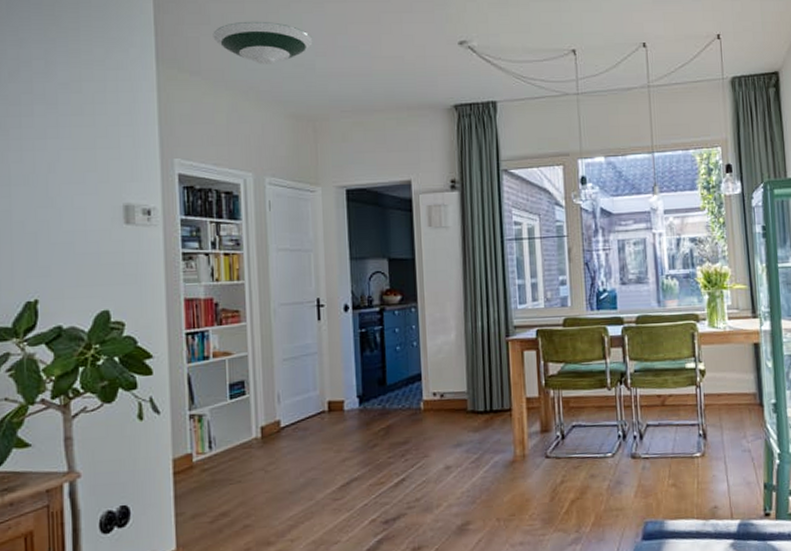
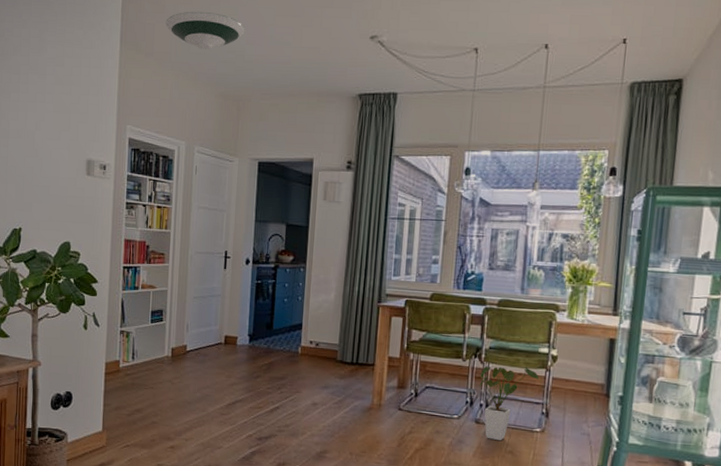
house plant: none [628,385,690,474] -> present [479,366,539,440]

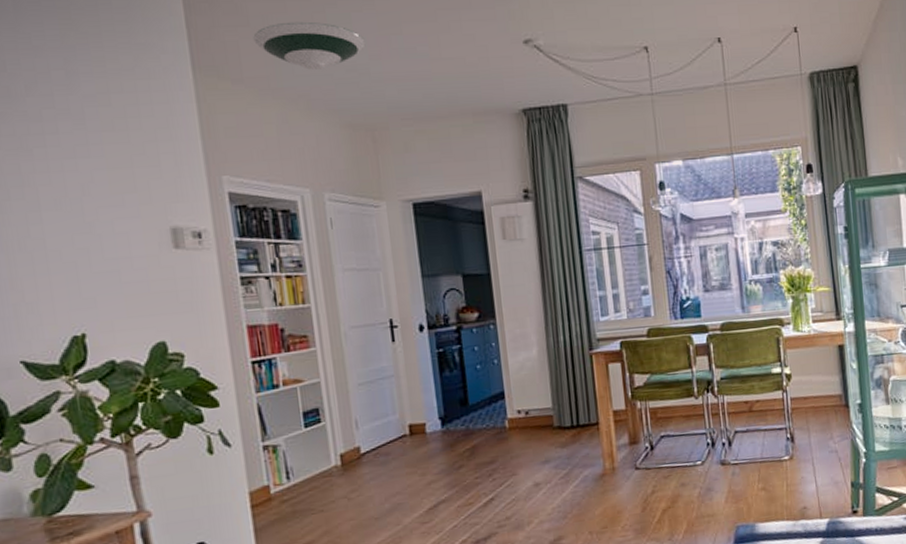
house plant: present [479,366,539,440] -> none [716,391,777,480]

